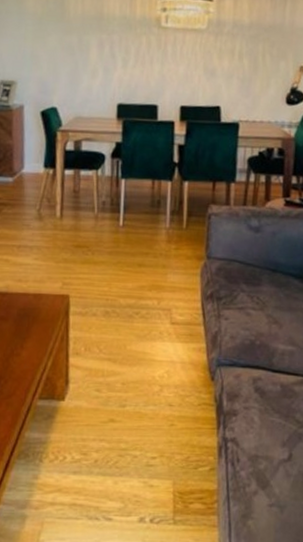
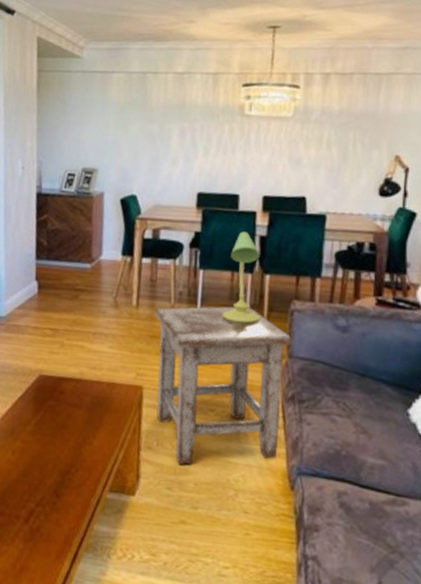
stool: none [78,213,210,367] -> present [154,306,292,465]
table lamp: none [144,140,181,229] -> present [222,231,261,324]

